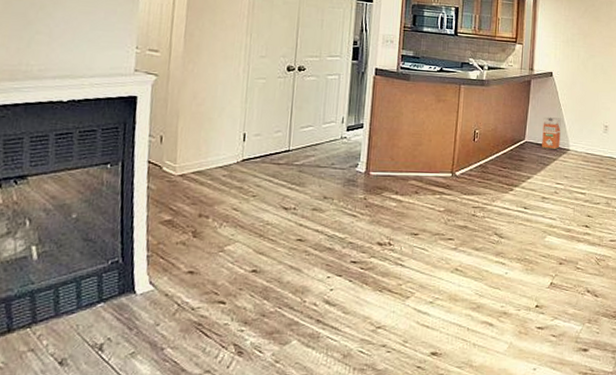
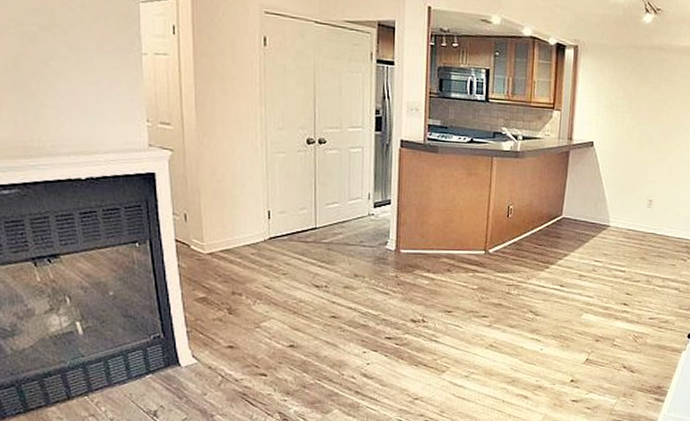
waste bin: present [542,117,561,150] -> none [580,191,602,226]

